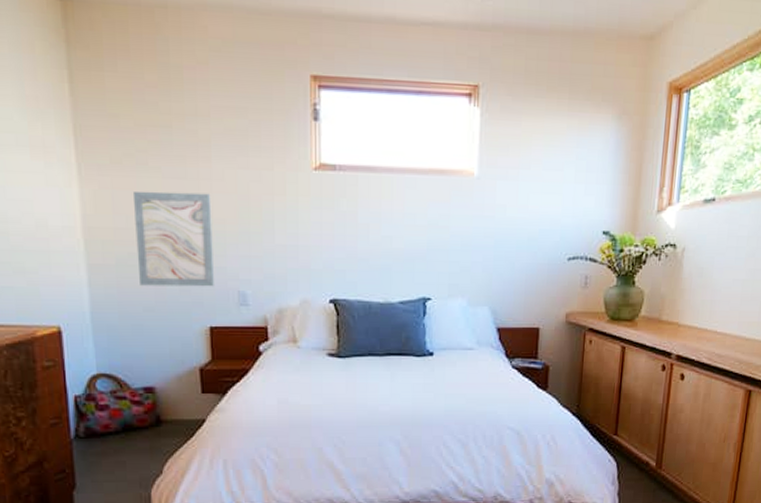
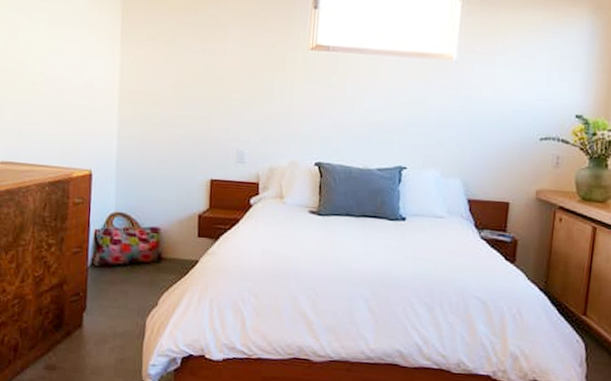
wall art: present [132,191,215,287] -> none [158,62,223,145]

